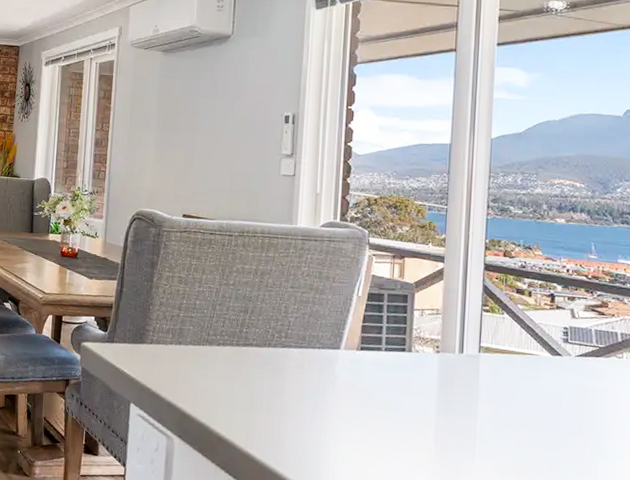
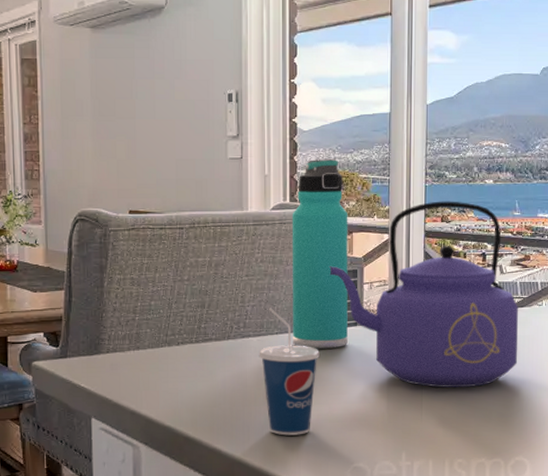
cup: none [299,321,363,455] -> present [259,308,320,436]
thermos bottle: none [335,183,401,371] -> present [292,159,348,349]
kettle: none [377,235,593,436] -> present [329,201,518,388]

